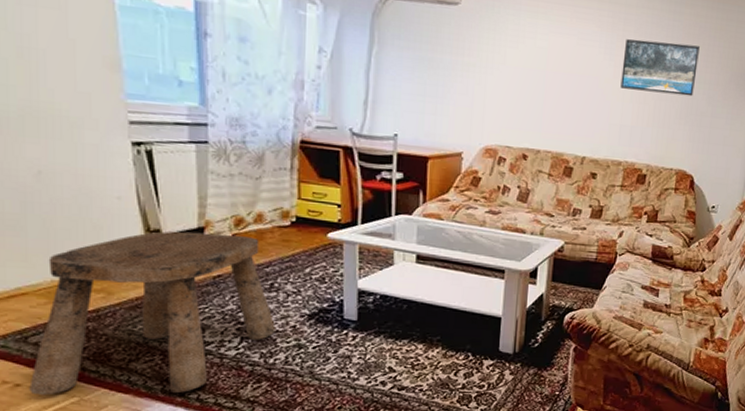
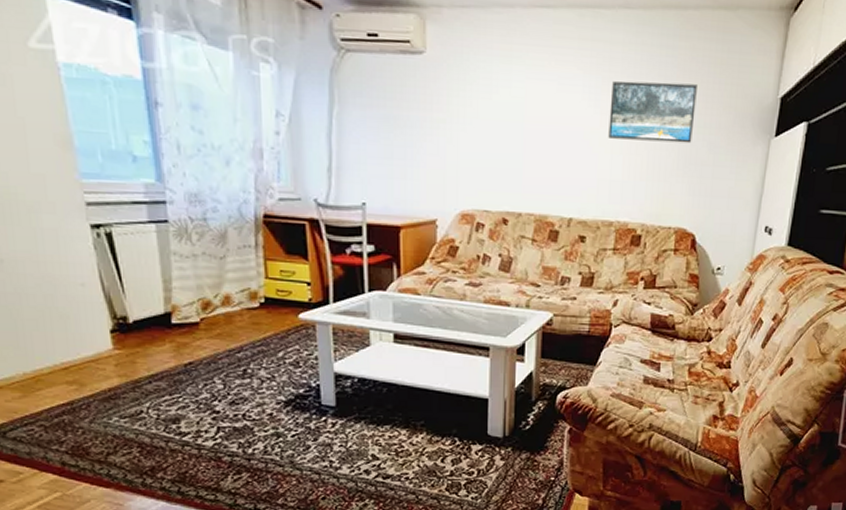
stool: present [29,231,275,396] -> none [12,317,252,491]

